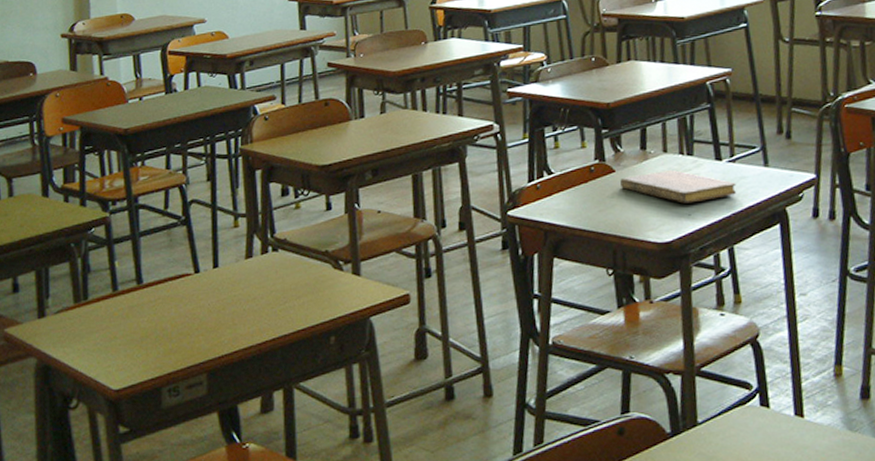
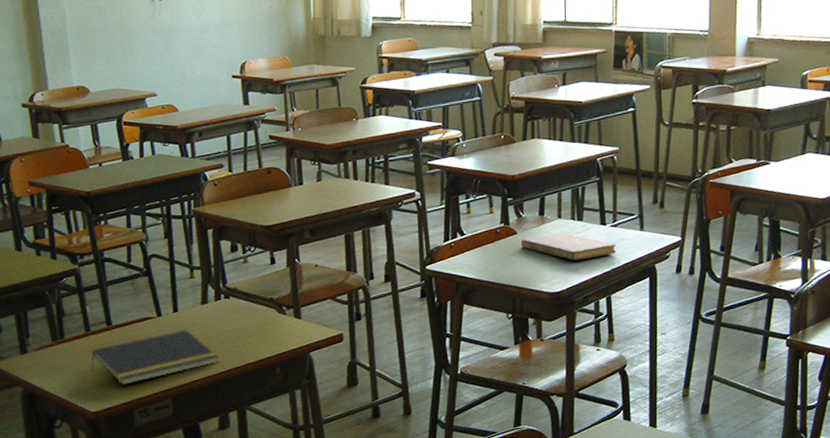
notepad: none [116,289,264,356] -> present [91,329,219,385]

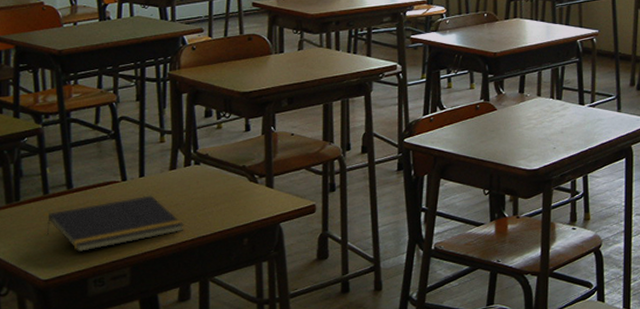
notebook: present [521,233,617,261] -> none [500,111,594,138]

